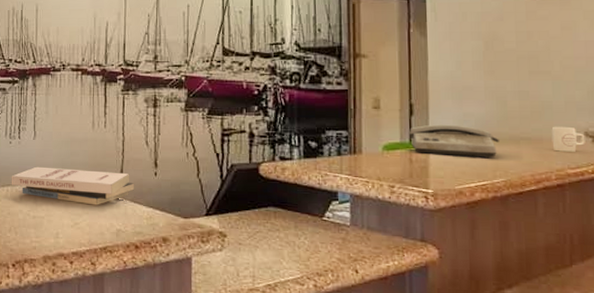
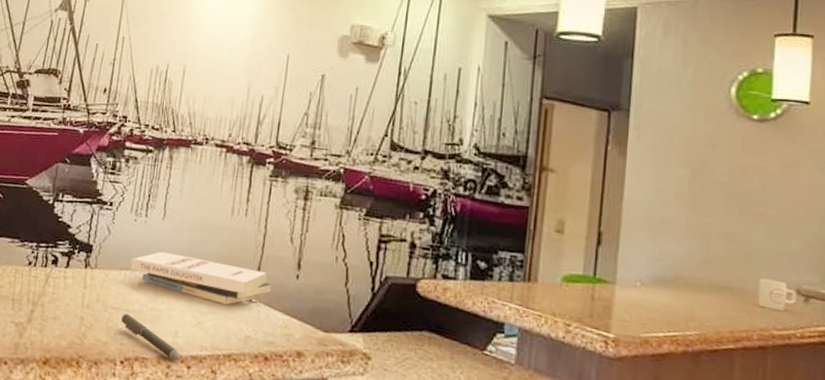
pen: none [9,223,64,259] -> present [121,313,181,361]
telephone: present [408,124,499,159] -> none [593,258,697,307]

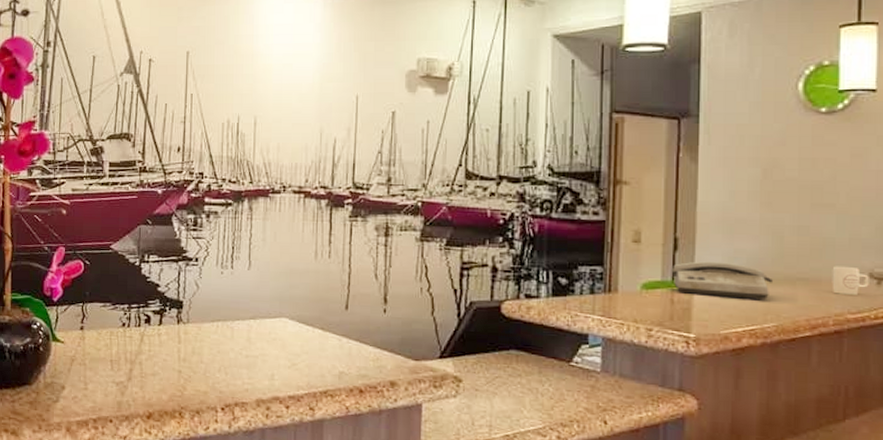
pen: present [121,313,181,361] -> none [218,362,279,402]
books: present [130,251,272,305] -> none [222,300,361,345]
telephone: none [593,258,697,307] -> present [671,261,773,301]

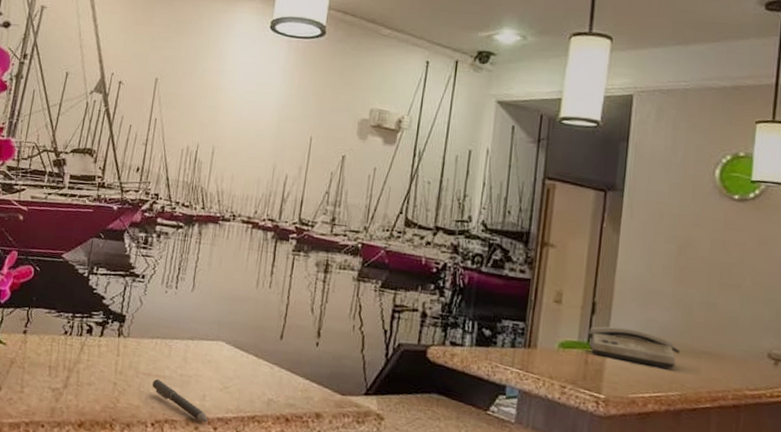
pen: none [218,362,279,402] -> present [152,378,208,423]
mug: present [831,266,869,295] -> none [733,343,768,373]

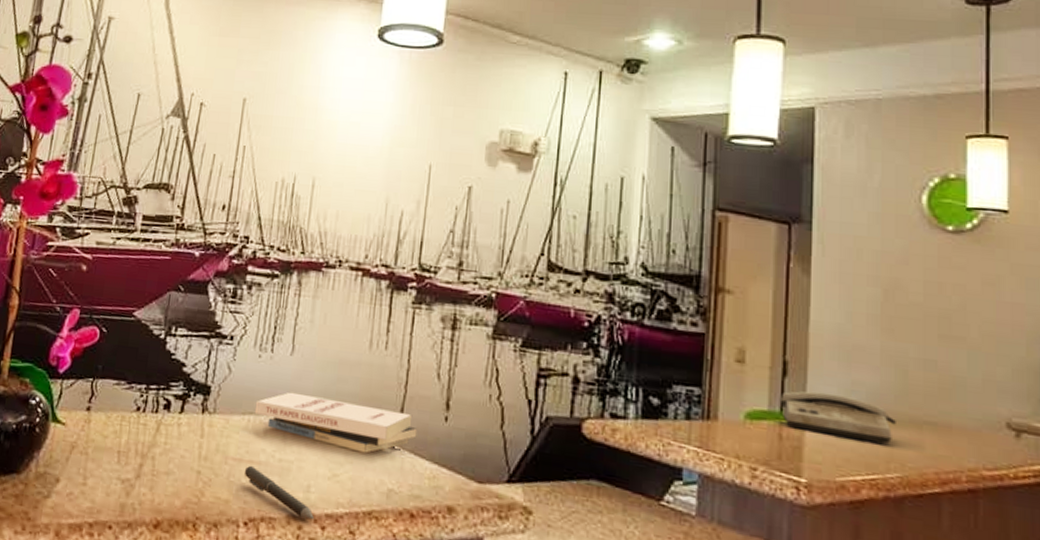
books: none [161,321,294,371] -> present [254,392,418,453]

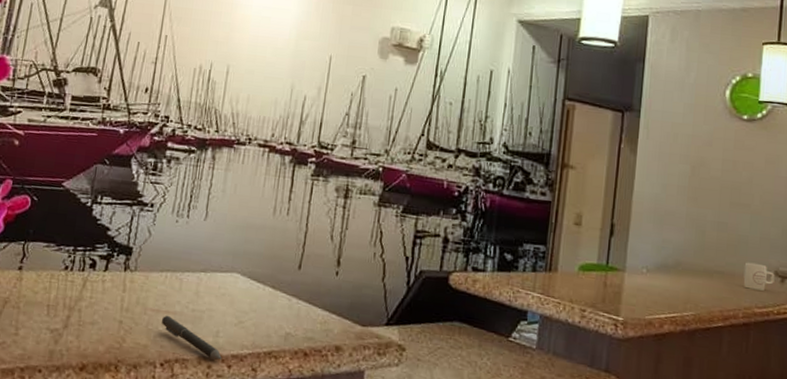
books: present [254,392,418,453] -> none [171,252,312,303]
telephone: present [779,391,896,445] -> none [606,248,694,290]
mug: none [963,410,1007,448] -> present [743,262,775,291]

